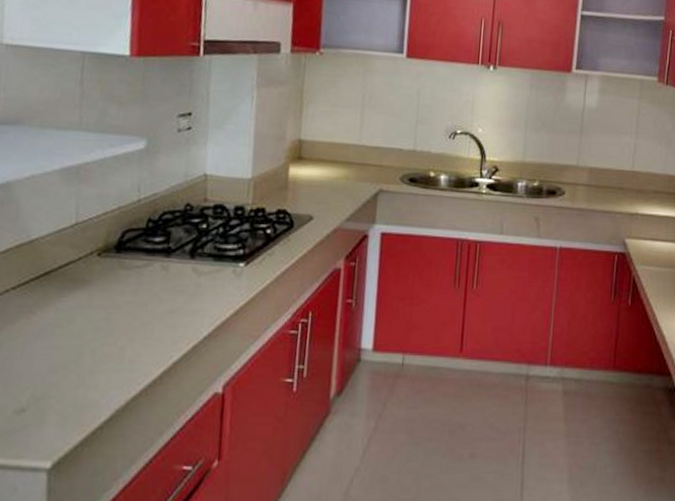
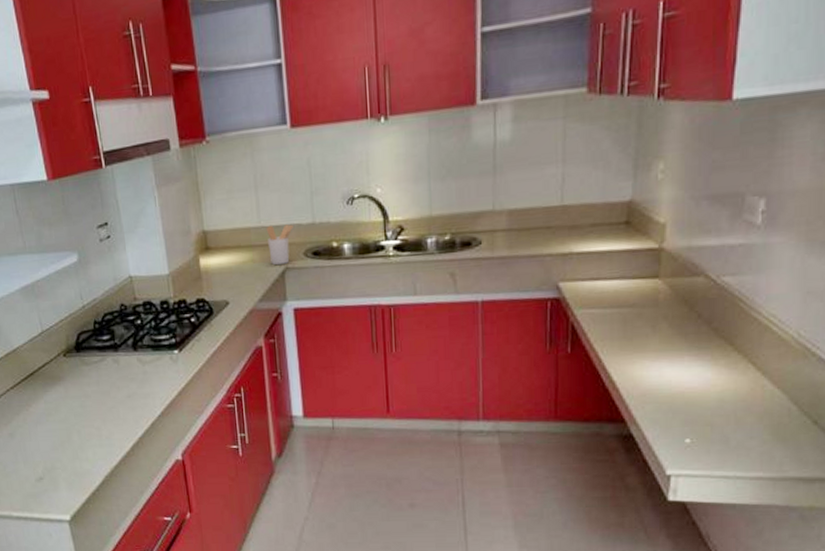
utensil holder: none [365,145,395,187] -> present [266,224,295,266]

